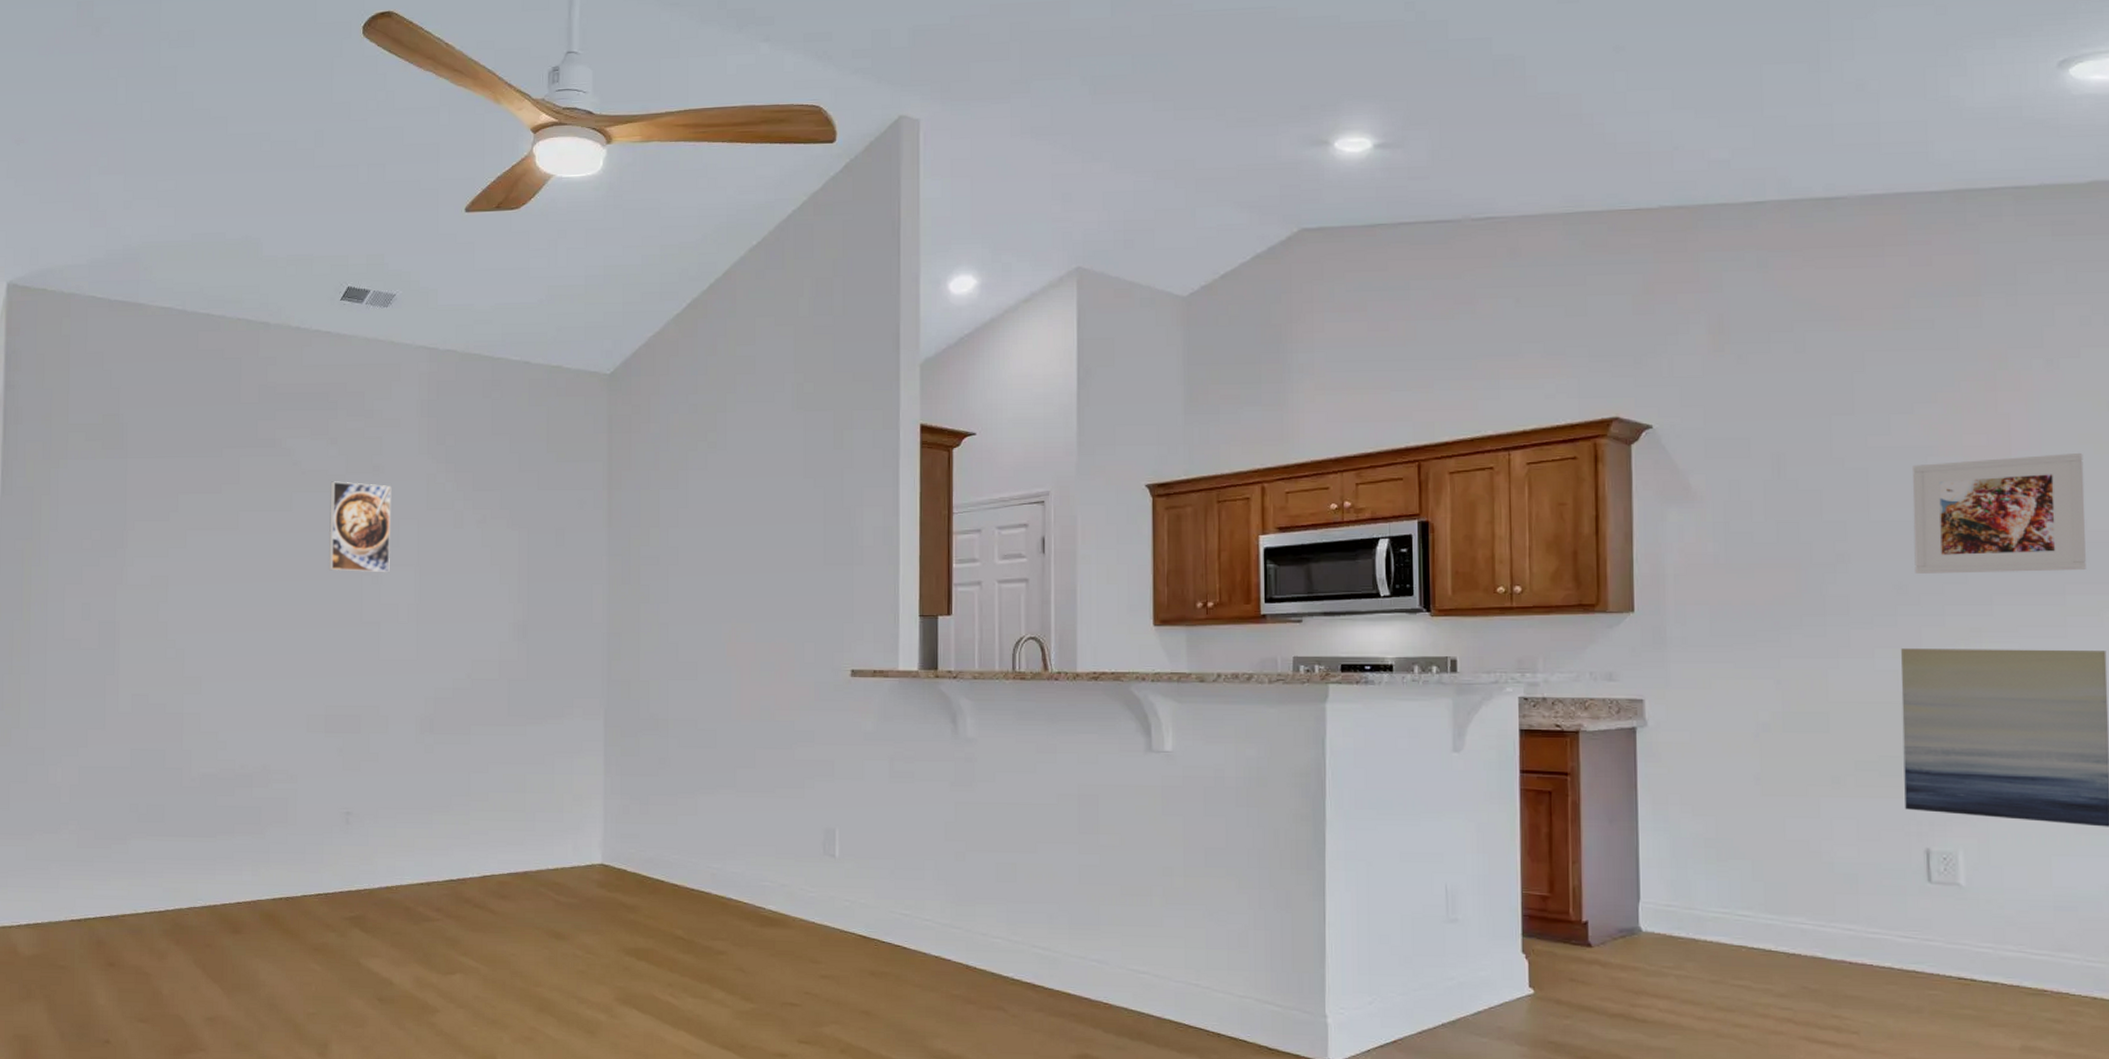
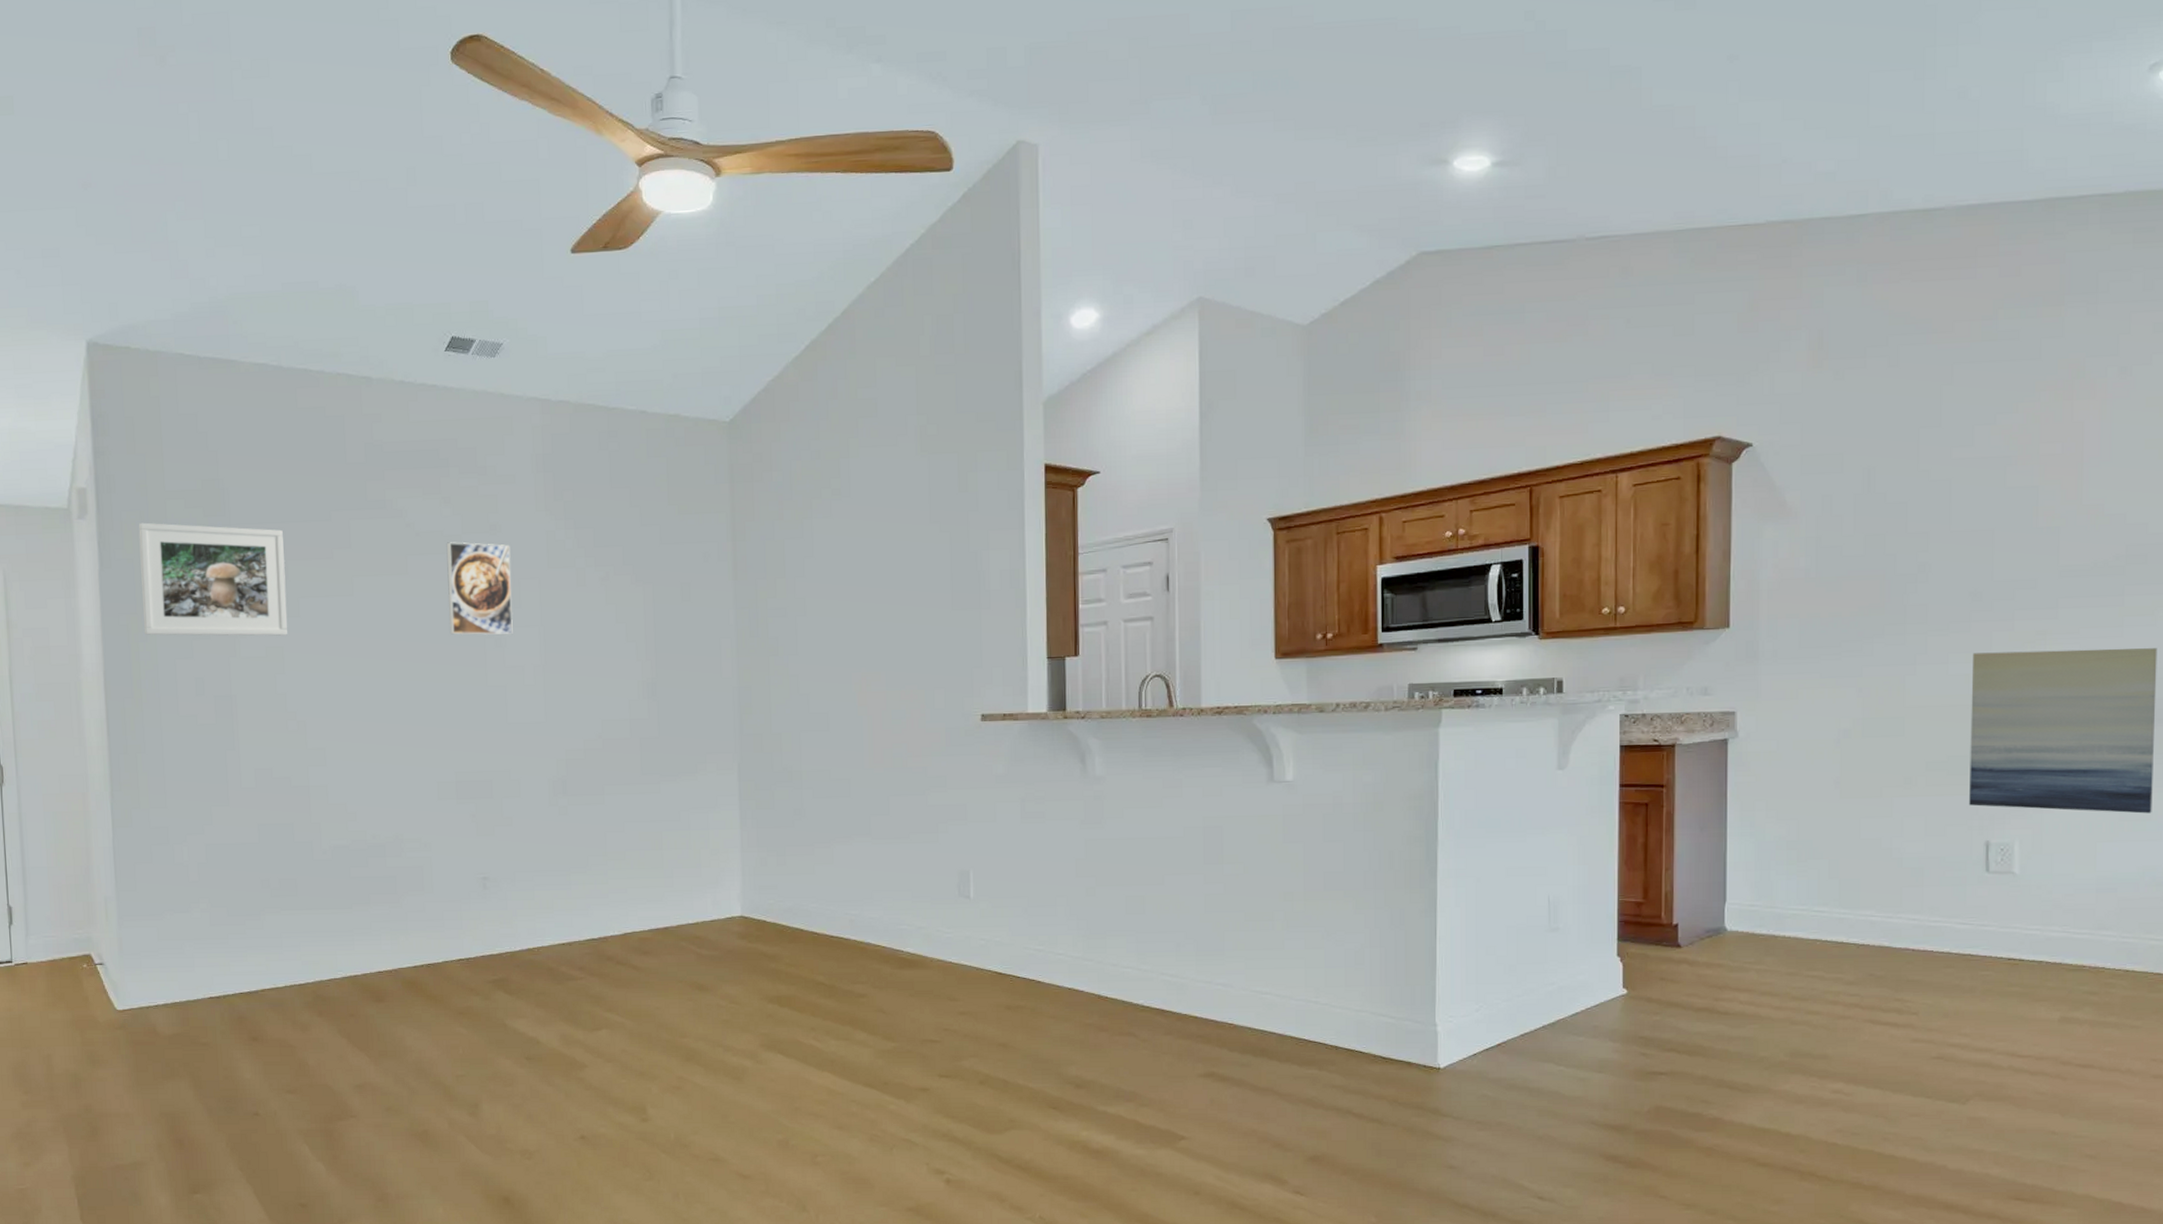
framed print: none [38,453,176,565] -> present [139,522,288,636]
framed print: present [1912,453,2086,574] -> none [1989,459,2148,581]

